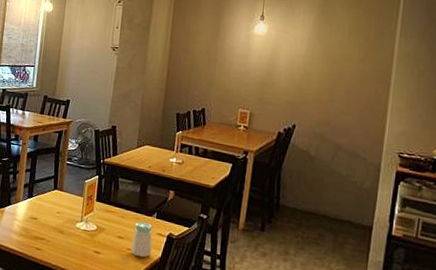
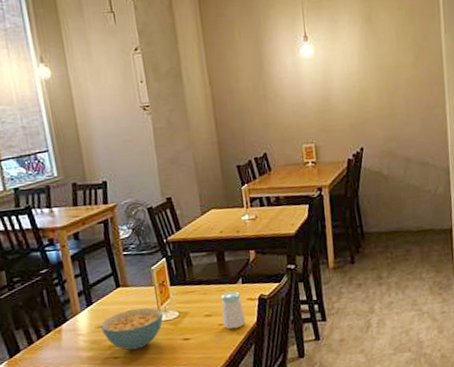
cereal bowl: none [33,211,84,248] -> present [100,307,164,351]

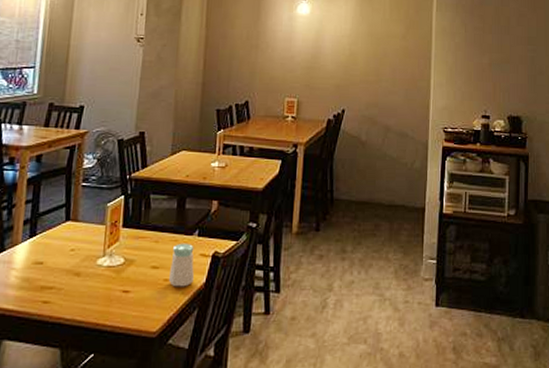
cereal bowl: present [100,307,164,351] -> none [37,248,107,296]

